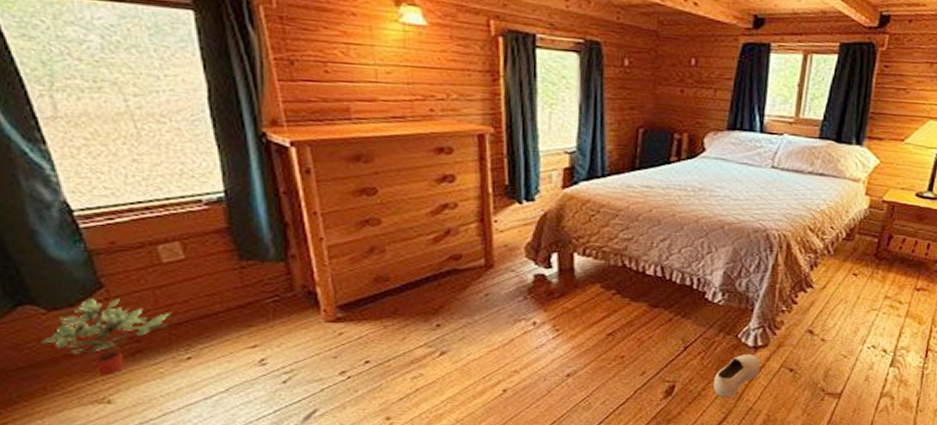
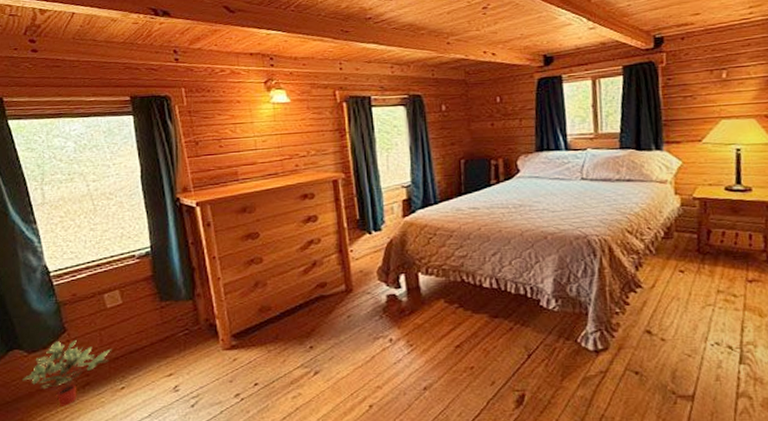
shoe: present [713,354,761,398] -> none [561,359,605,405]

